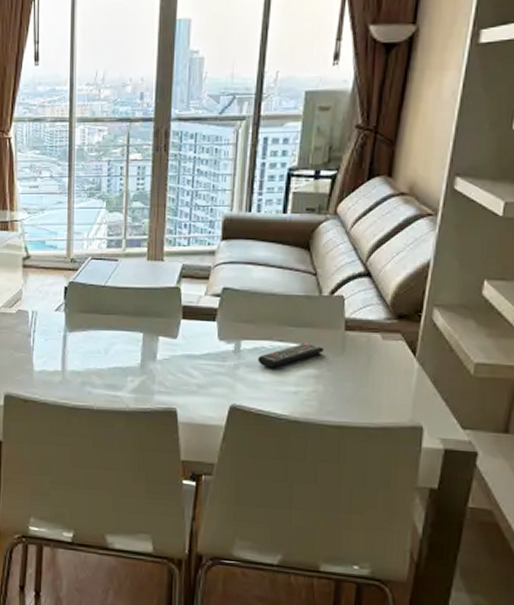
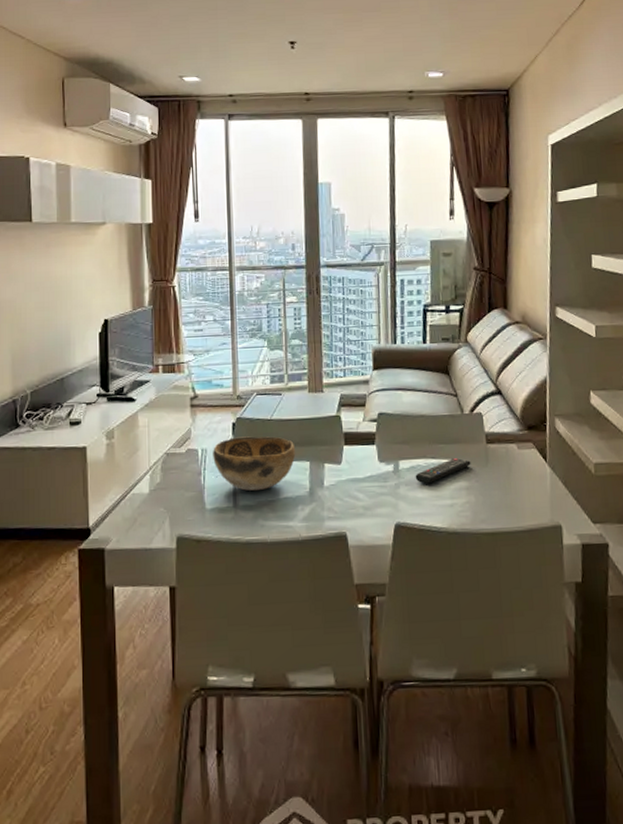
decorative bowl: none [43,301,129,357] -> present [213,436,296,491]

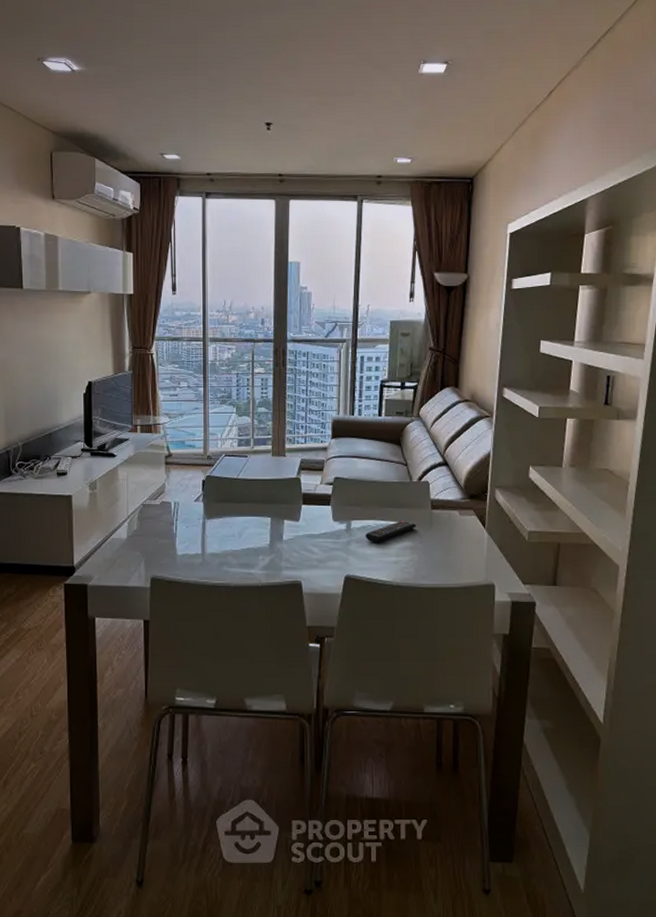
decorative bowl: present [213,436,296,491] -> none [184,493,259,541]

